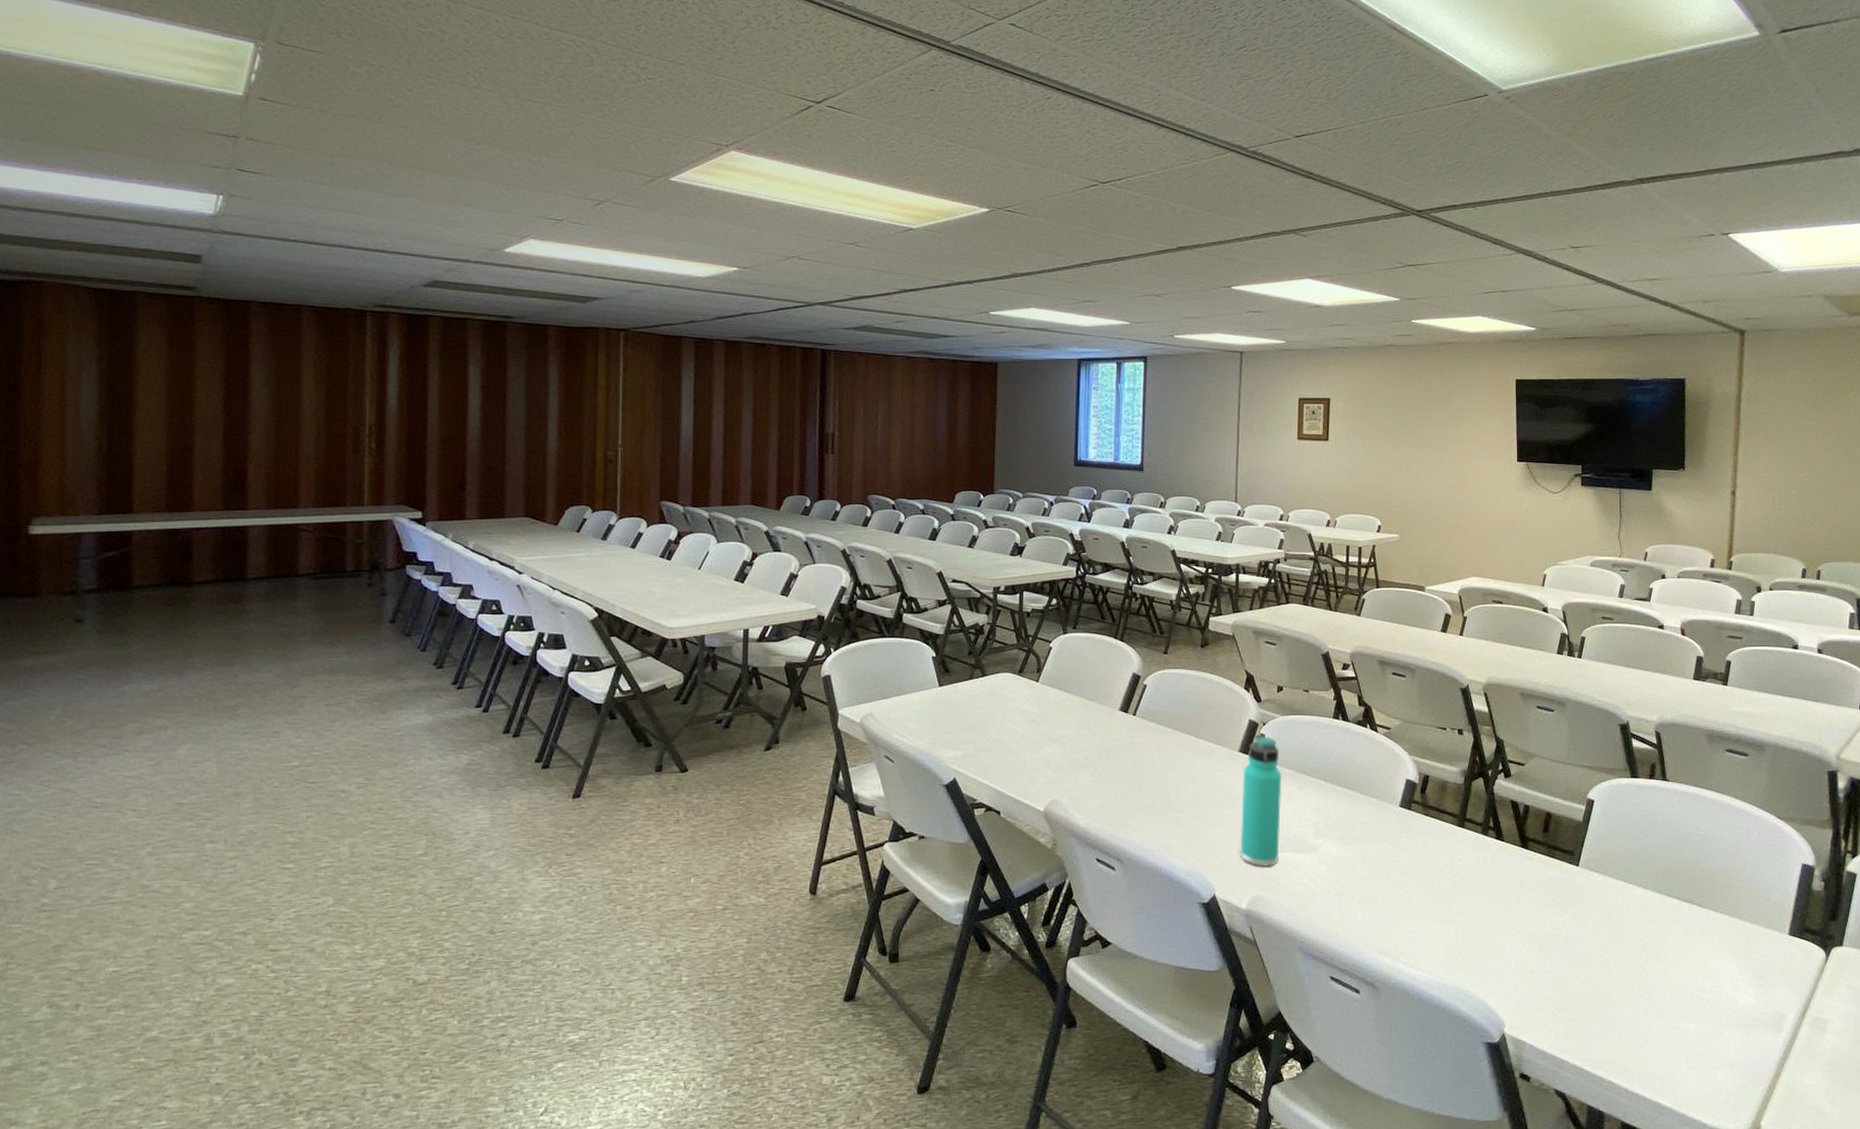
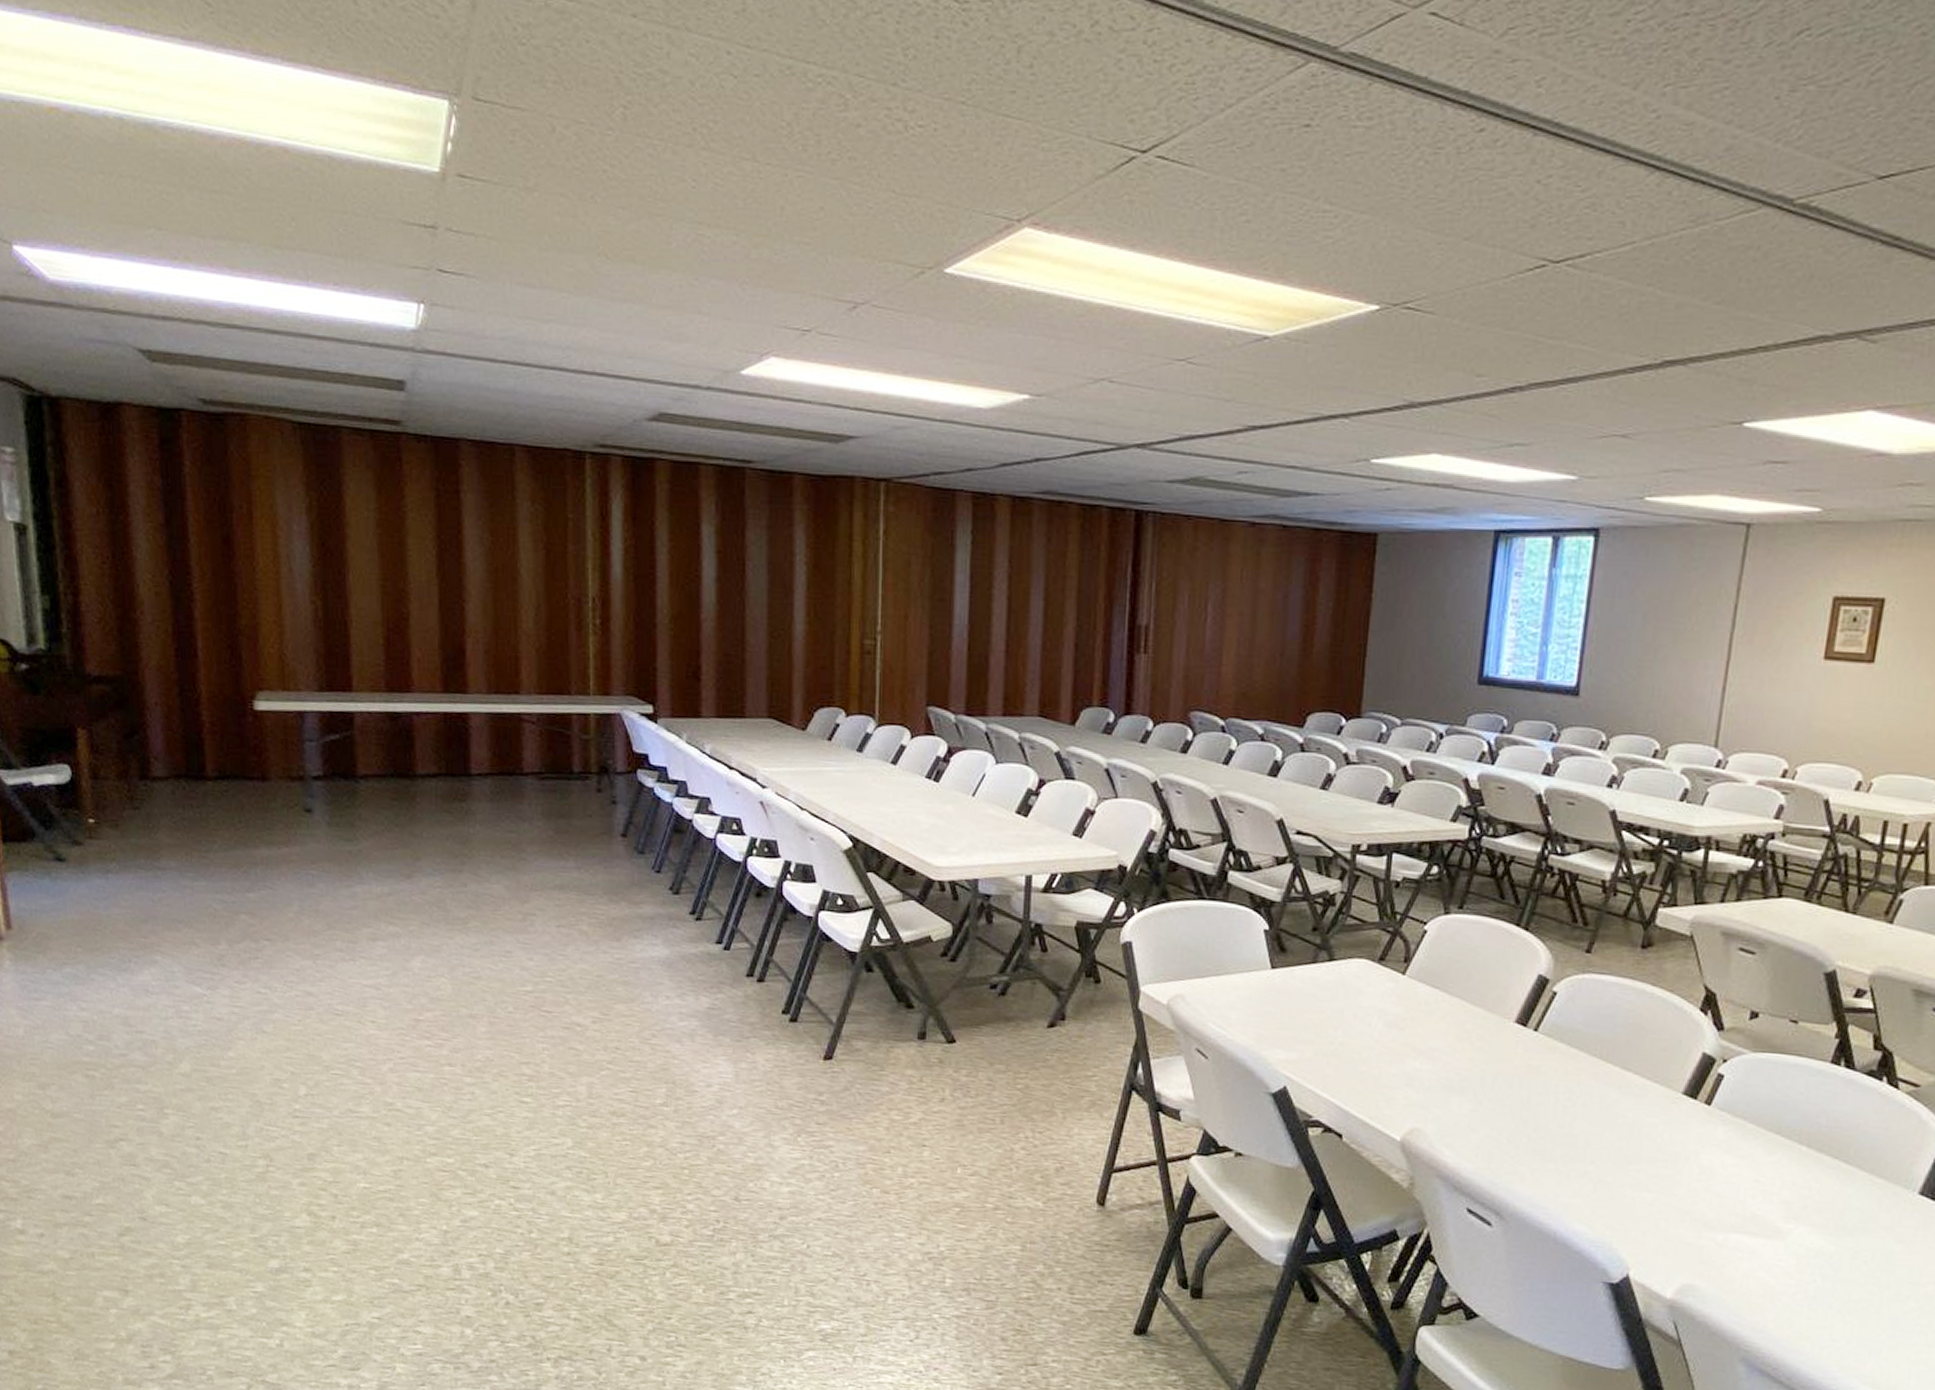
thermos bottle: present [1240,734,1282,867] -> none [1669,1073,1744,1249]

